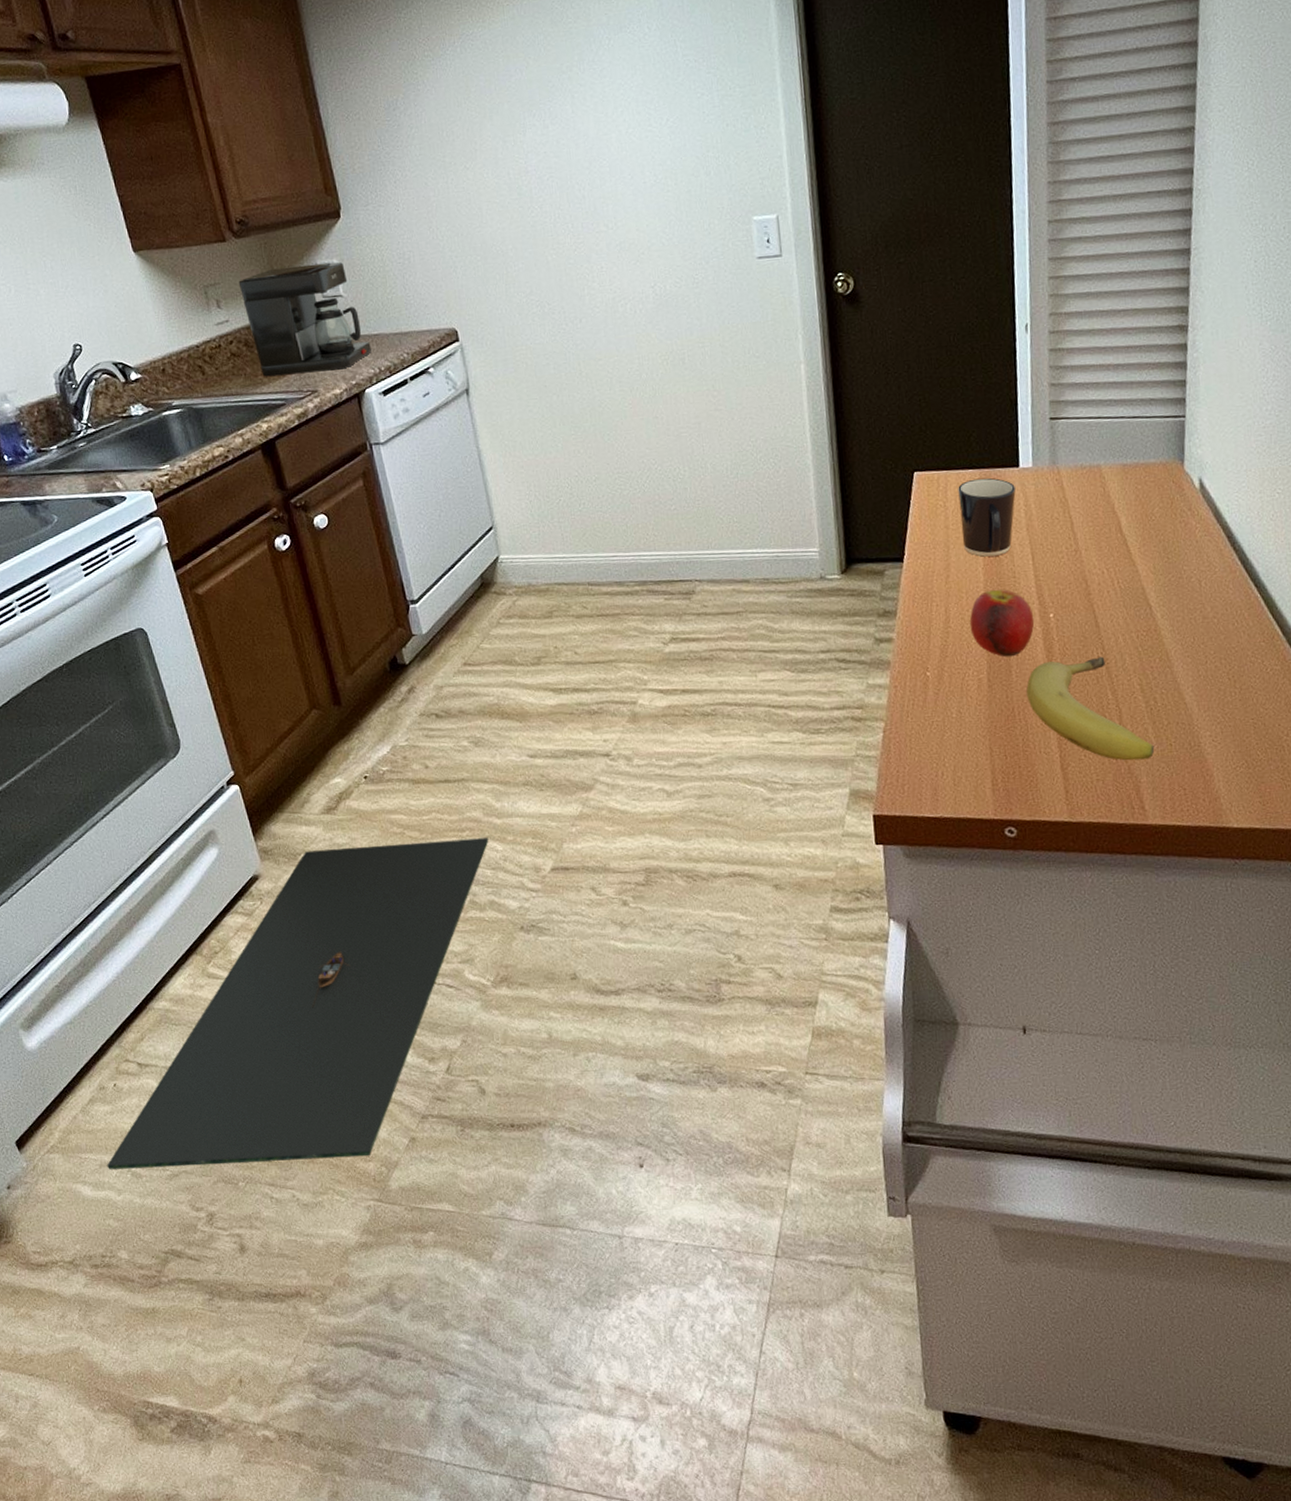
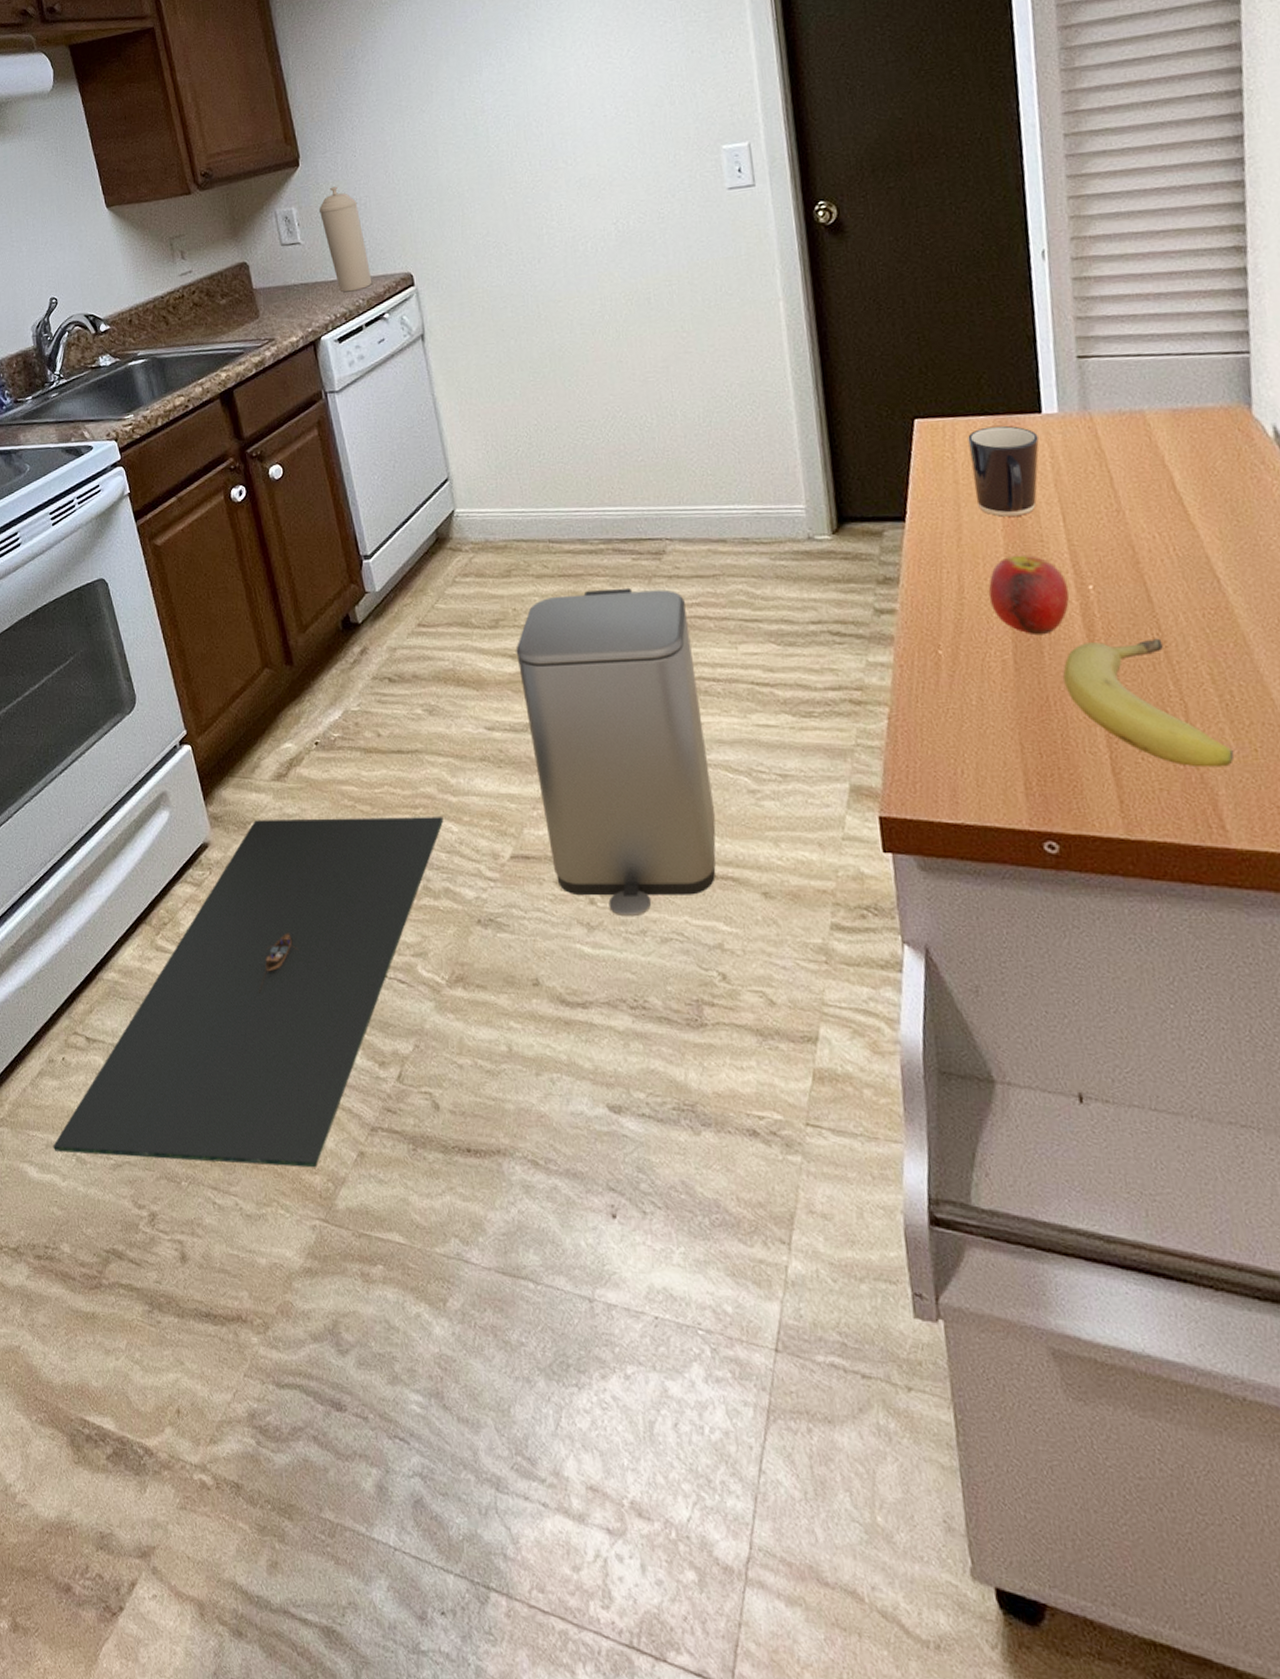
coffee maker: present [238,262,371,377] -> none [202,210,328,326]
canister: none [362,240,417,346] -> present [319,186,373,293]
pedal bin: none [557,625,735,914] -> present [516,587,716,917]

